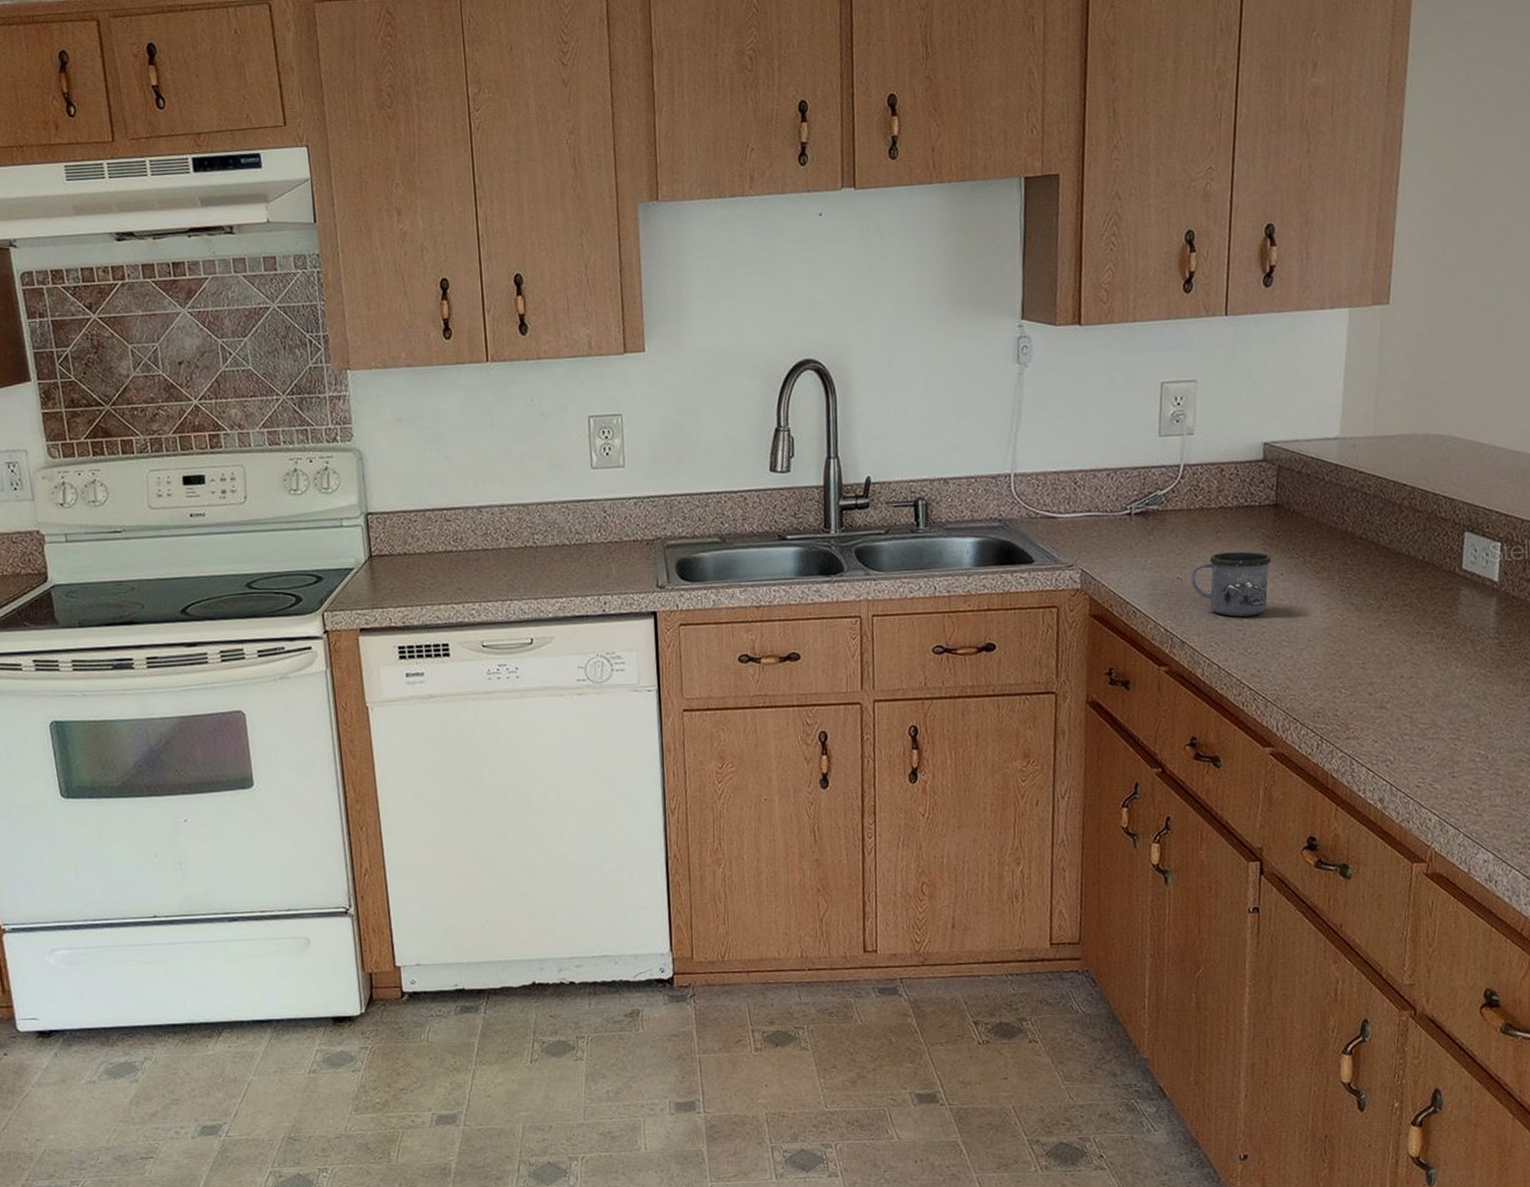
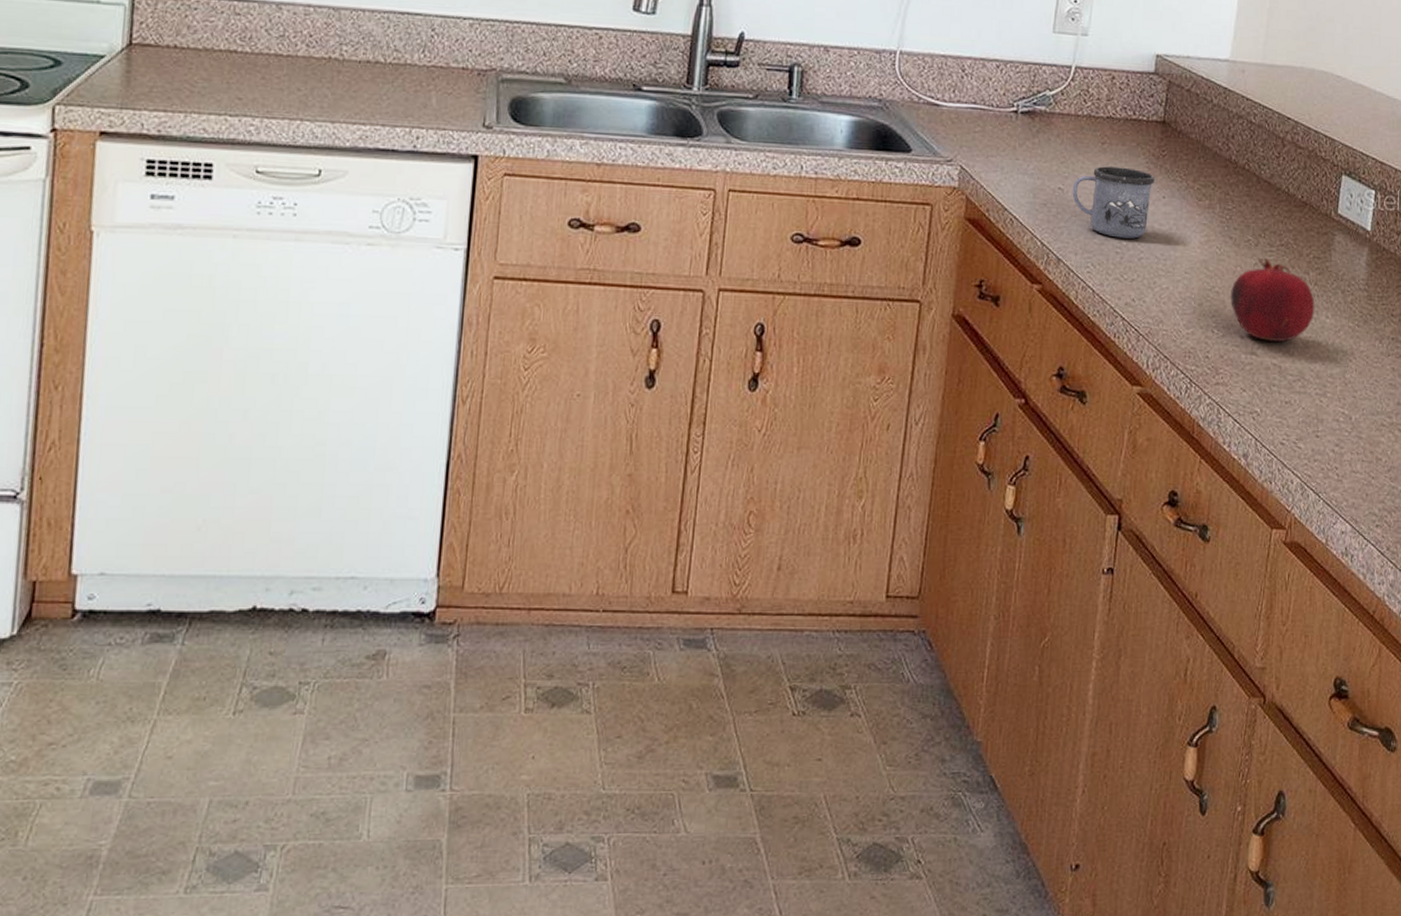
fruit: none [1355,618,1444,695] -> present [1229,257,1315,342]

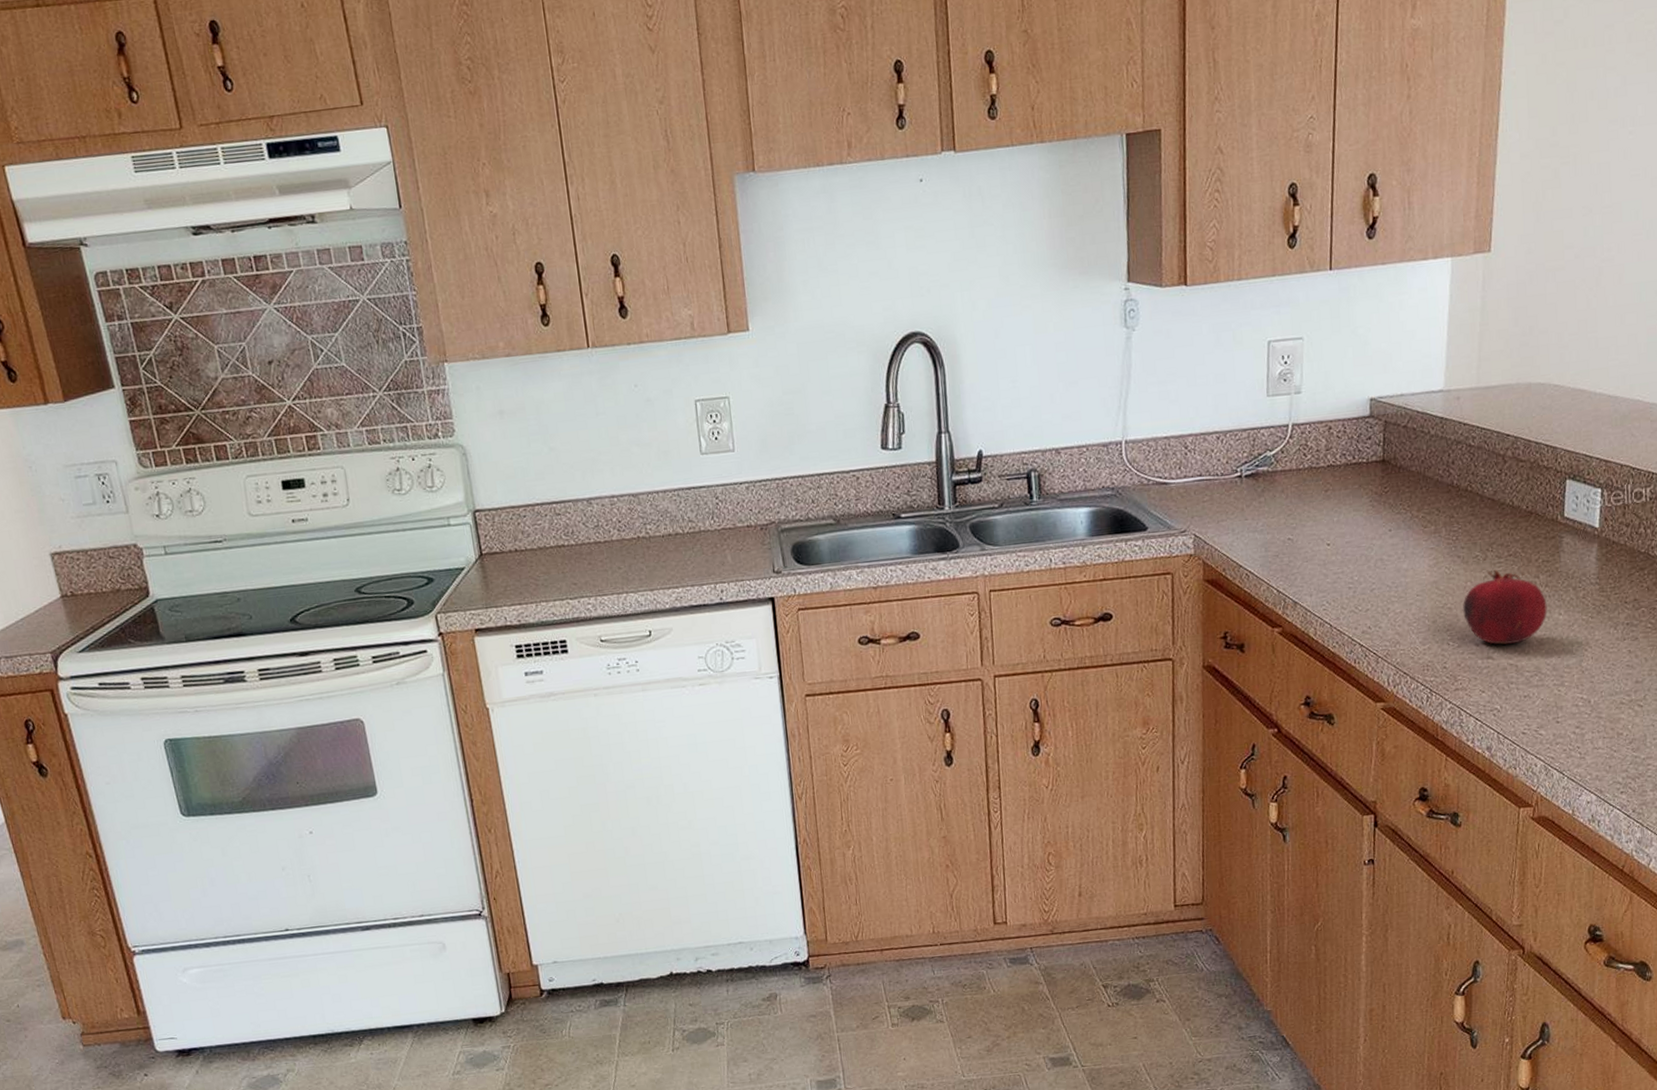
mug: present [1072,166,1155,239] -> none [1301,509,1380,575]

